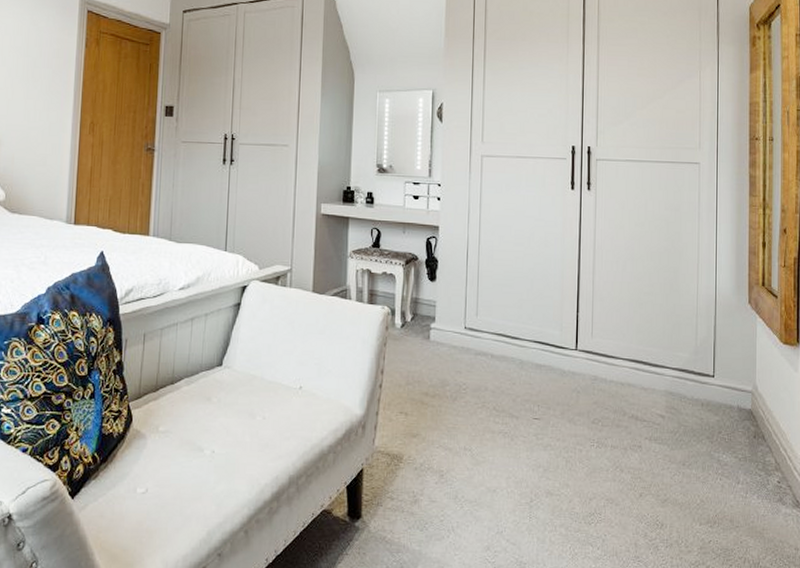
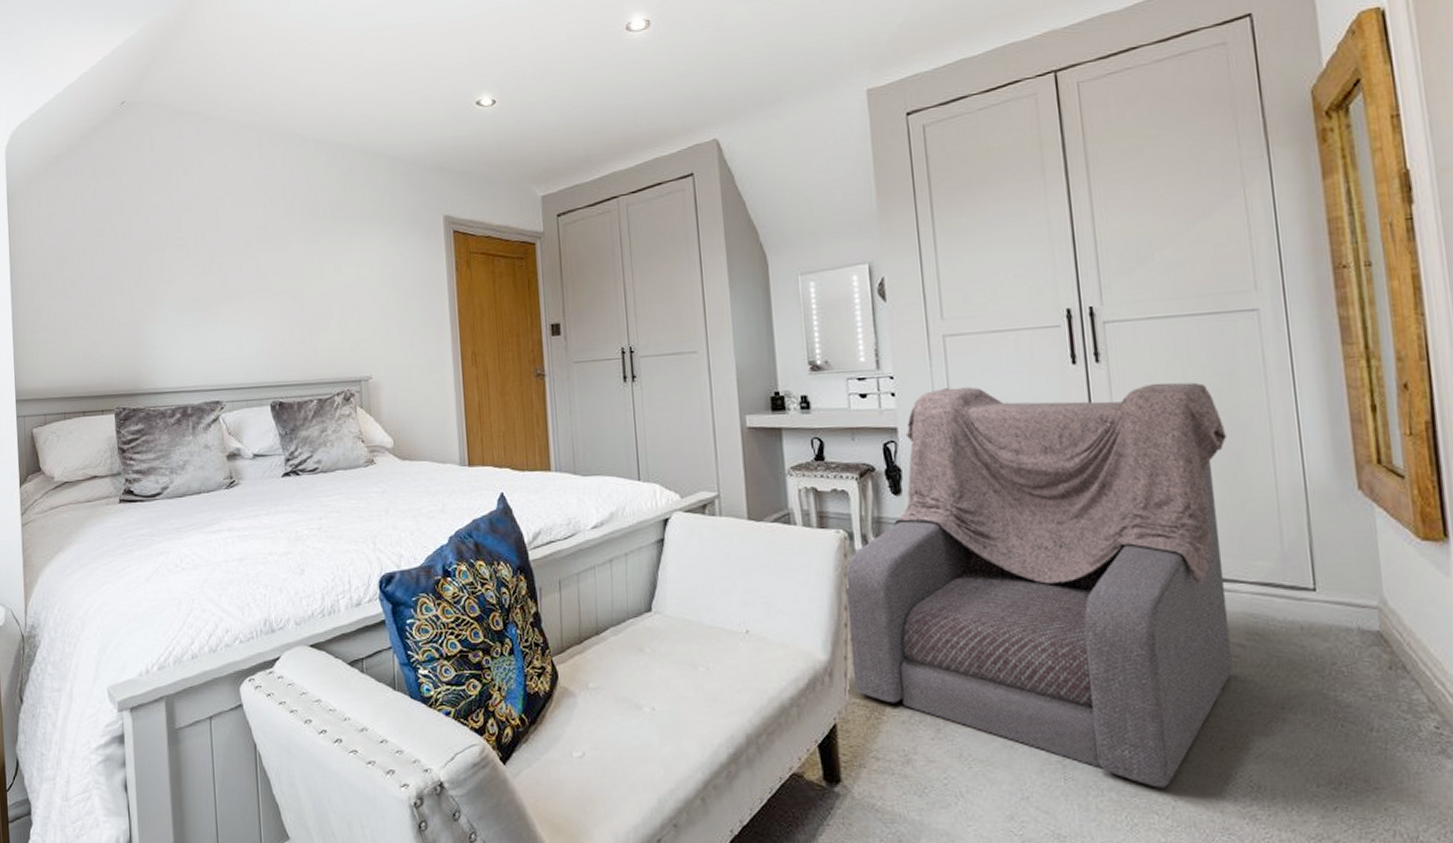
armchair: none [381,198,669,525] -> present [845,382,1233,788]

